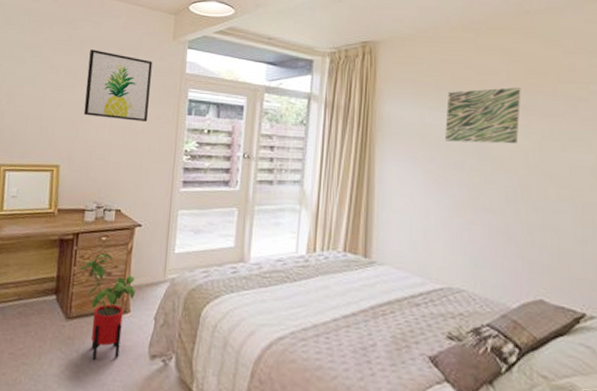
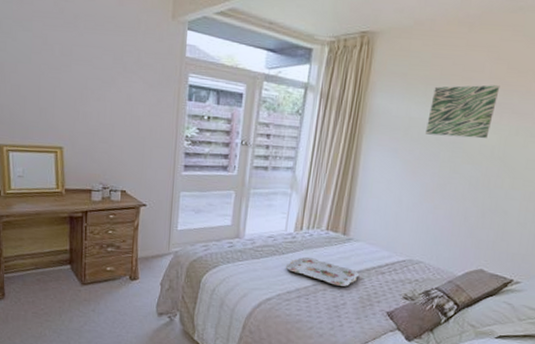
house plant: present [78,253,135,360] -> none [89,229,143,317]
wall art: present [83,49,153,123] -> none [83,26,151,107]
serving tray: none [298,285,387,322] -> present [285,257,359,287]

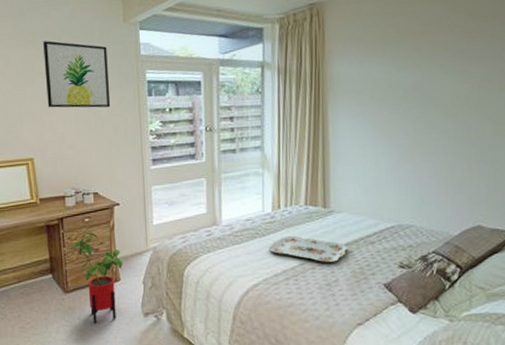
wall art: none [83,26,151,107] -> present [43,41,111,108]
house plant: none [89,229,143,317] -> present [68,233,123,323]
wall art: present [426,85,500,139] -> none [392,34,462,94]

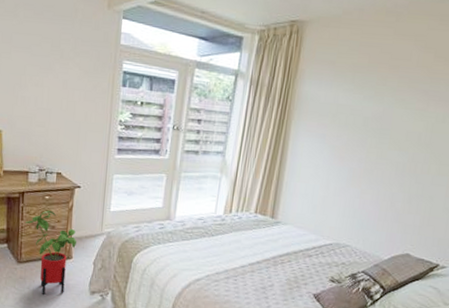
wall art: present [43,41,111,108] -> none [22,14,88,92]
serving tray: present [268,236,347,262] -> none [214,239,286,269]

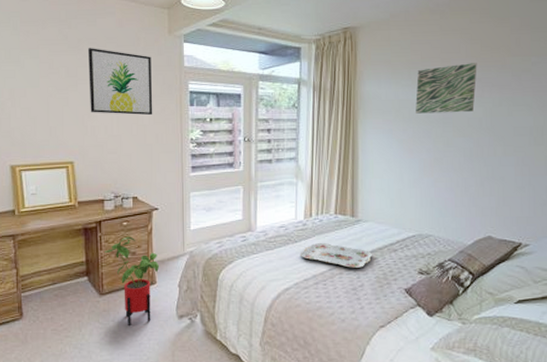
wall art: none [22,14,88,92] -> present [88,48,153,116]
serving tray: none [214,239,286,269] -> present [299,243,372,268]
wall art: none [353,73,427,126] -> present [415,63,477,114]

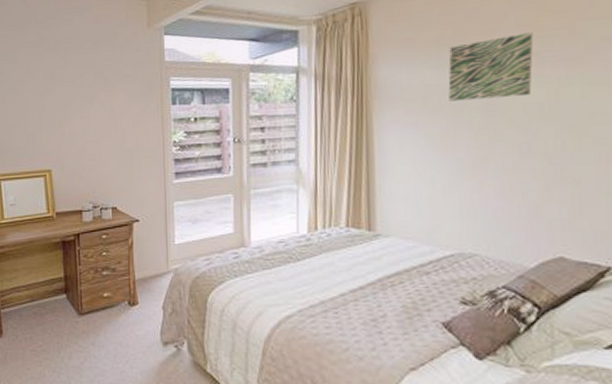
wall art: present [88,48,153,116] -> none [65,48,132,118]
house plant: present [105,236,159,325] -> none [84,251,141,350]
serving tray: present [299,243,372,268] -> none [303,262,396,294]

